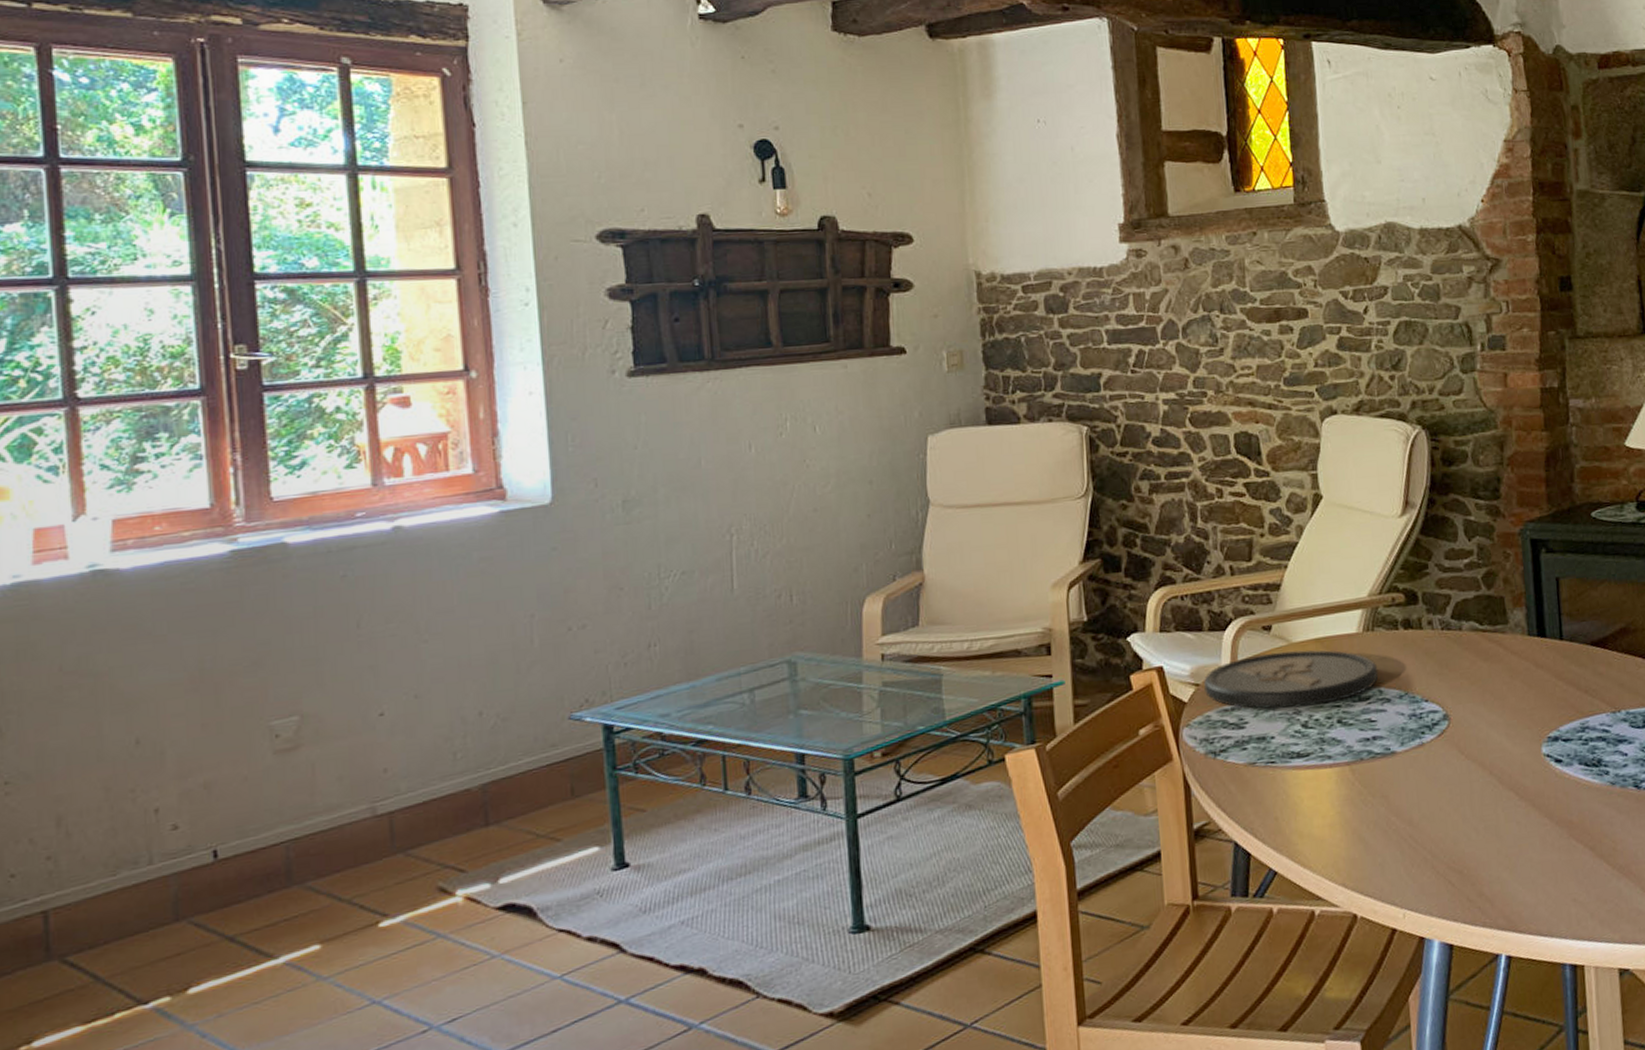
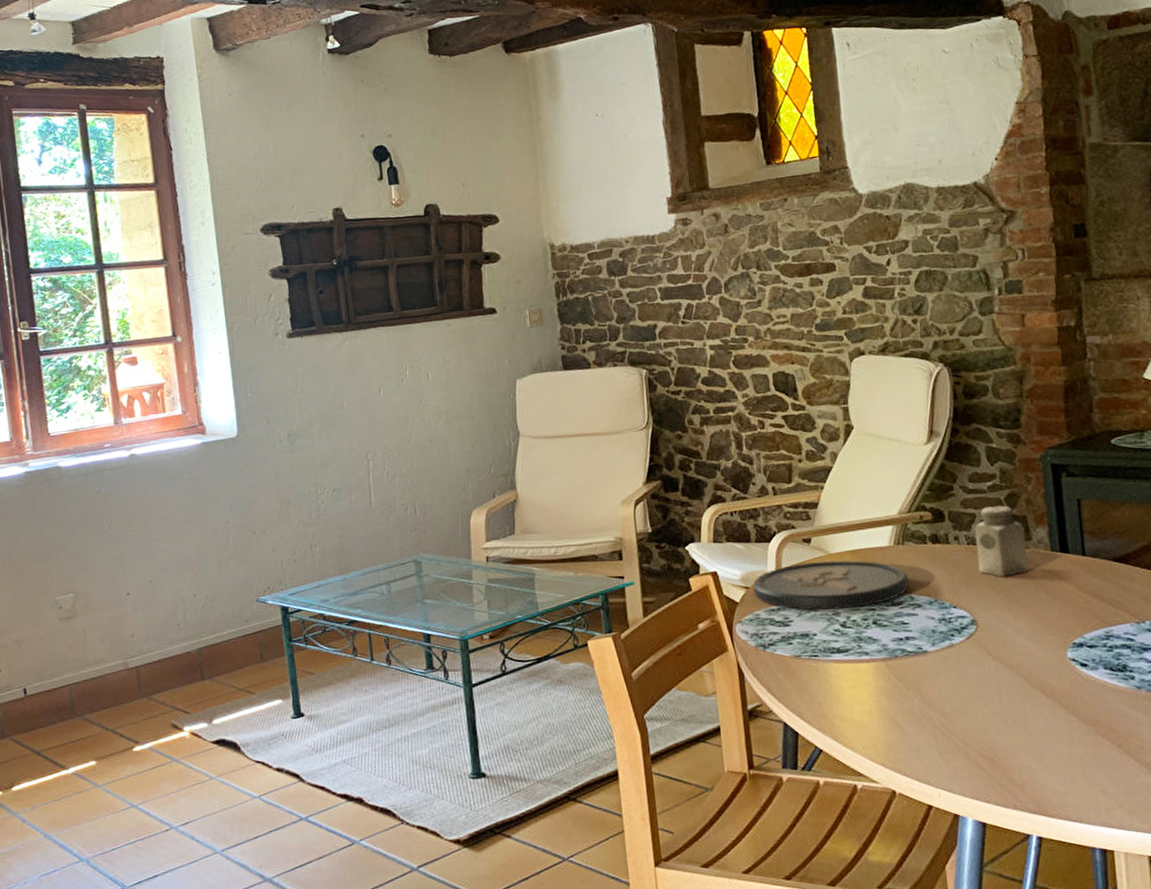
salt shaker: none [1448,585,1504,666] -> present [974,505,1029,577]

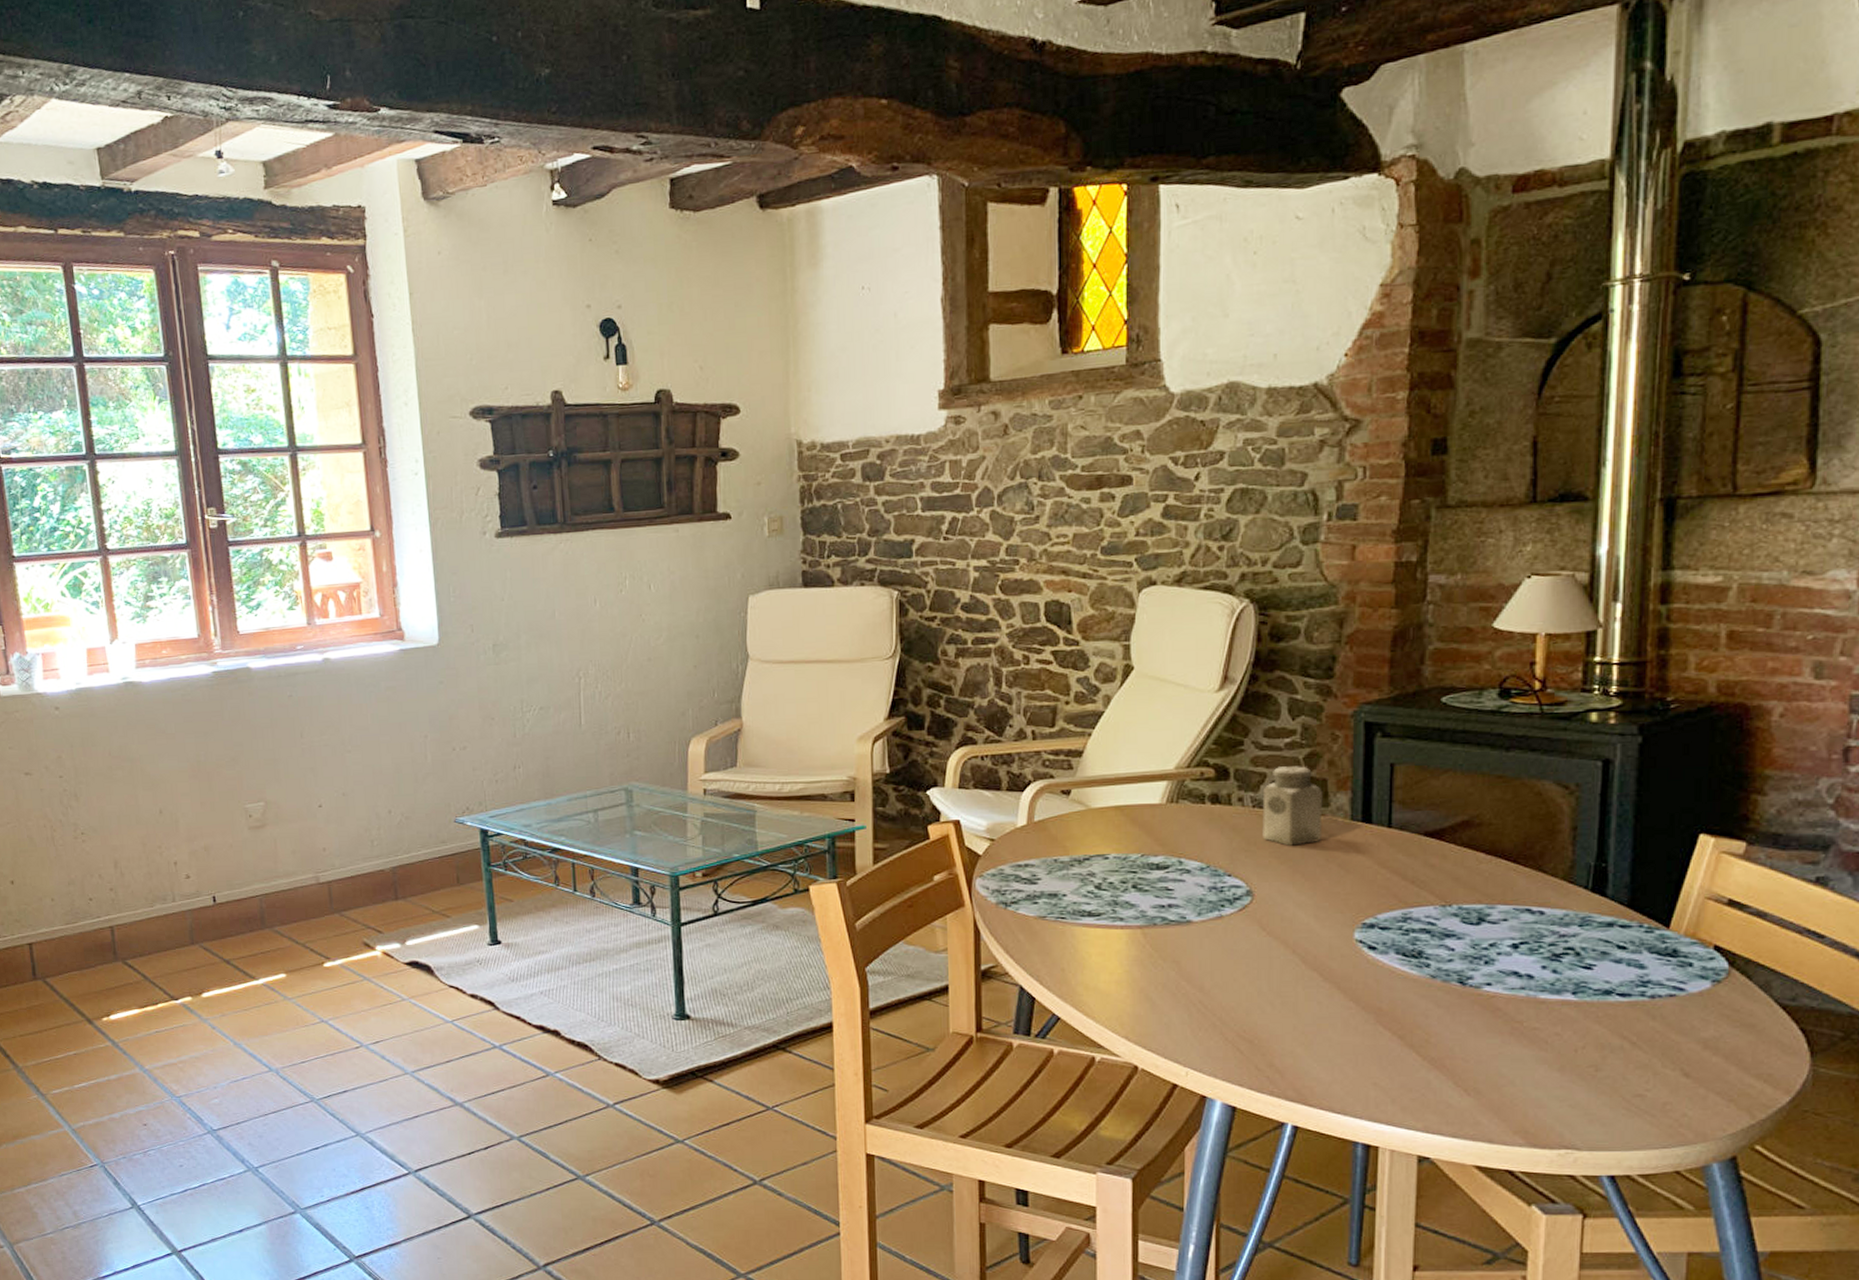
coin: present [753,560,910,610] -> none [999,815,1180,870]

